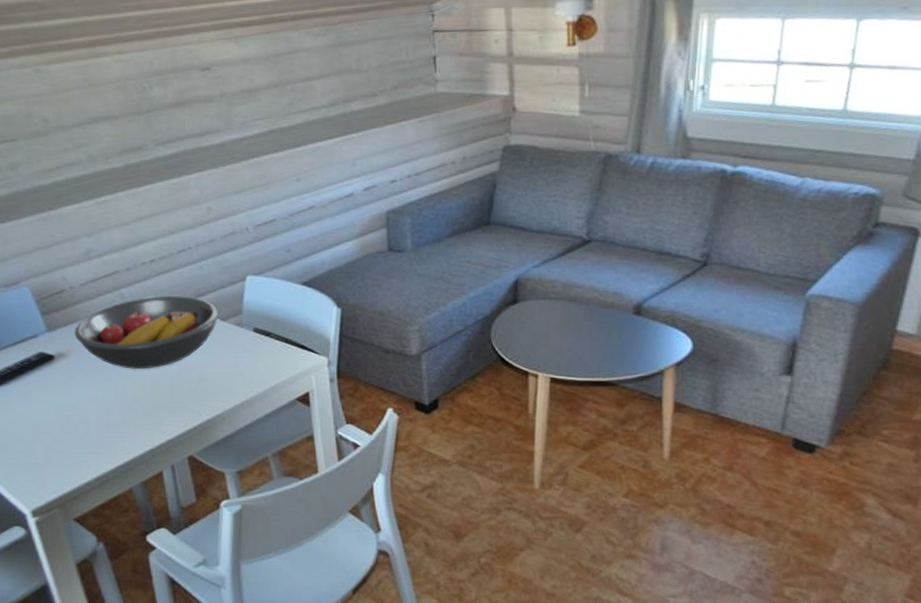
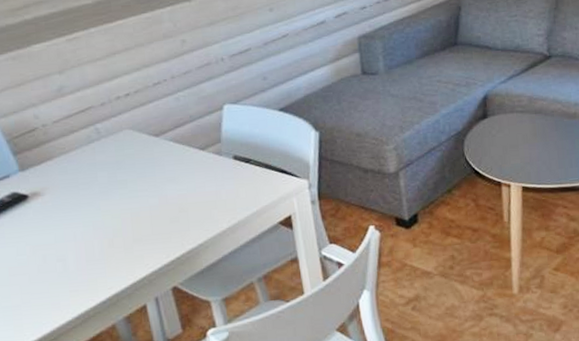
fruit bowl: present [74,295,220,370] -> none [48,128,198,204]

